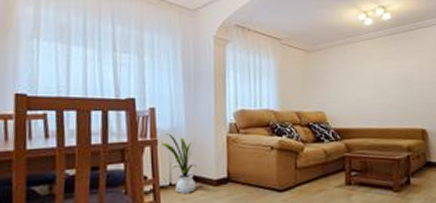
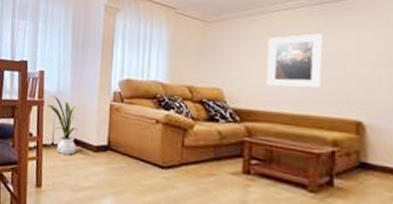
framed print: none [356,59,398,105] -> present [266,33,324,88]

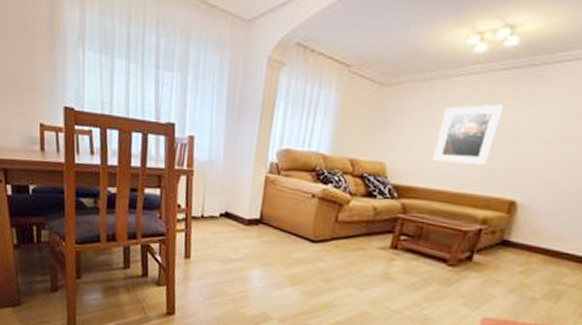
house plant: present [48,96,78,155] -> none [198,165,230,228]

